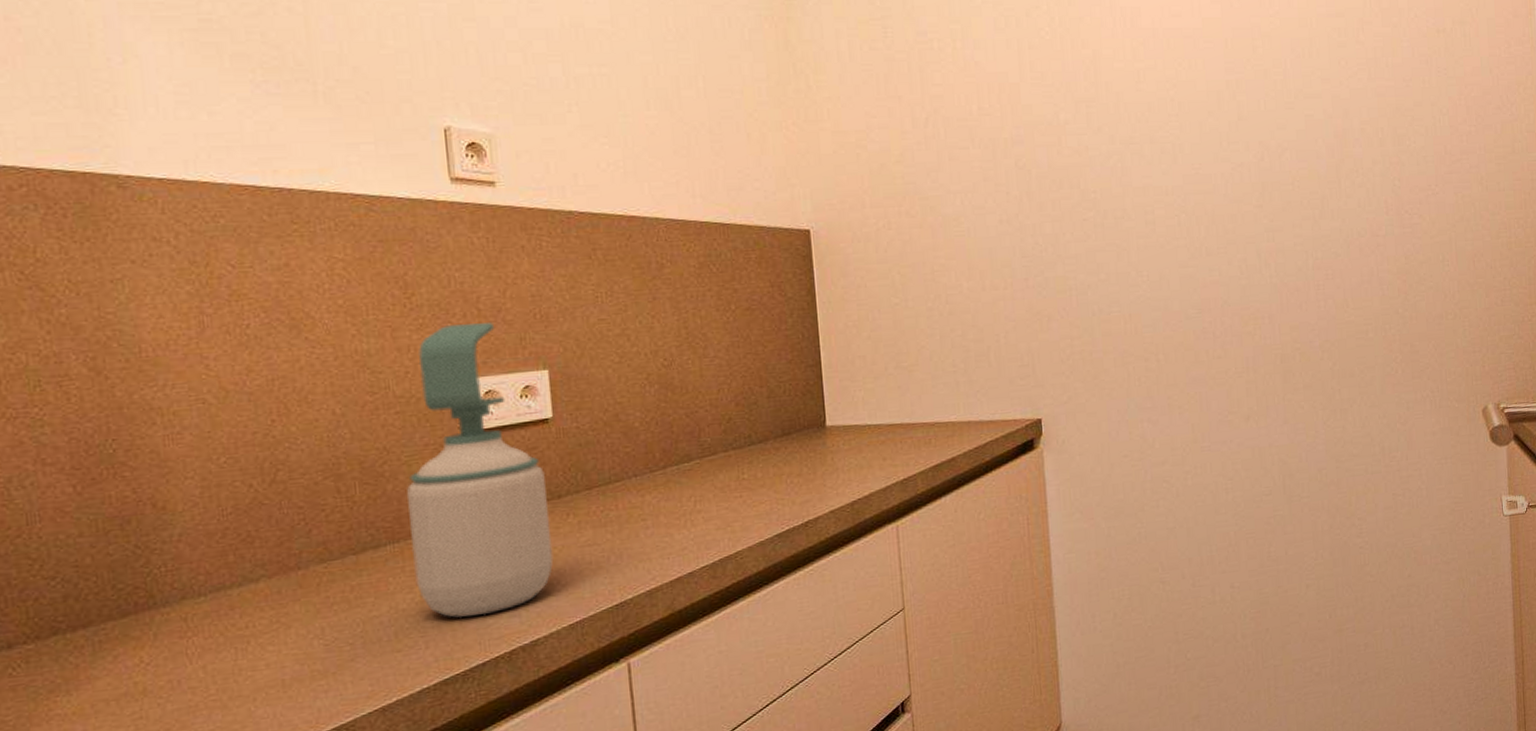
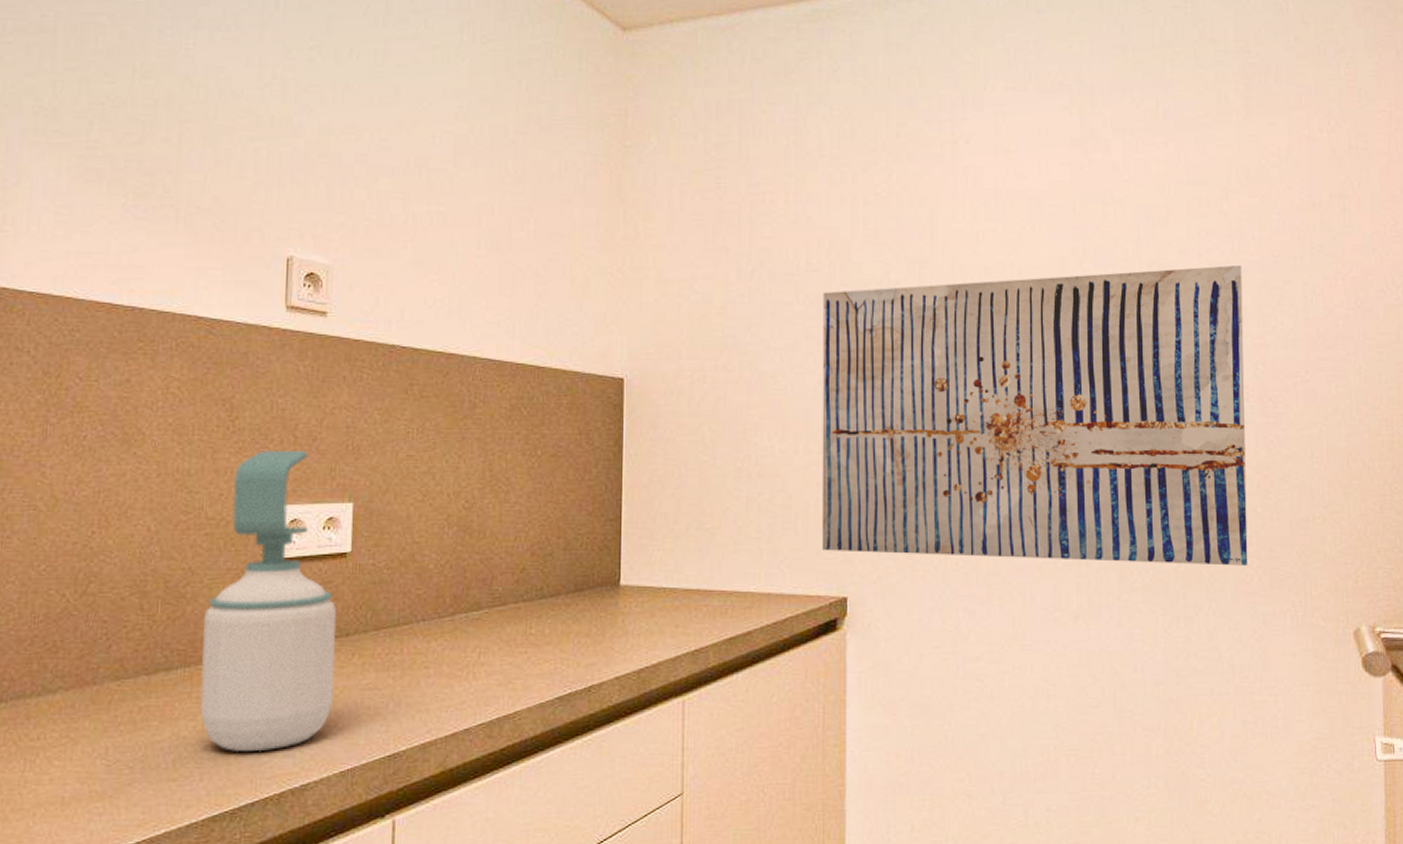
wall art: none [996,90,1393,379] -> present [821,265,1248,566]

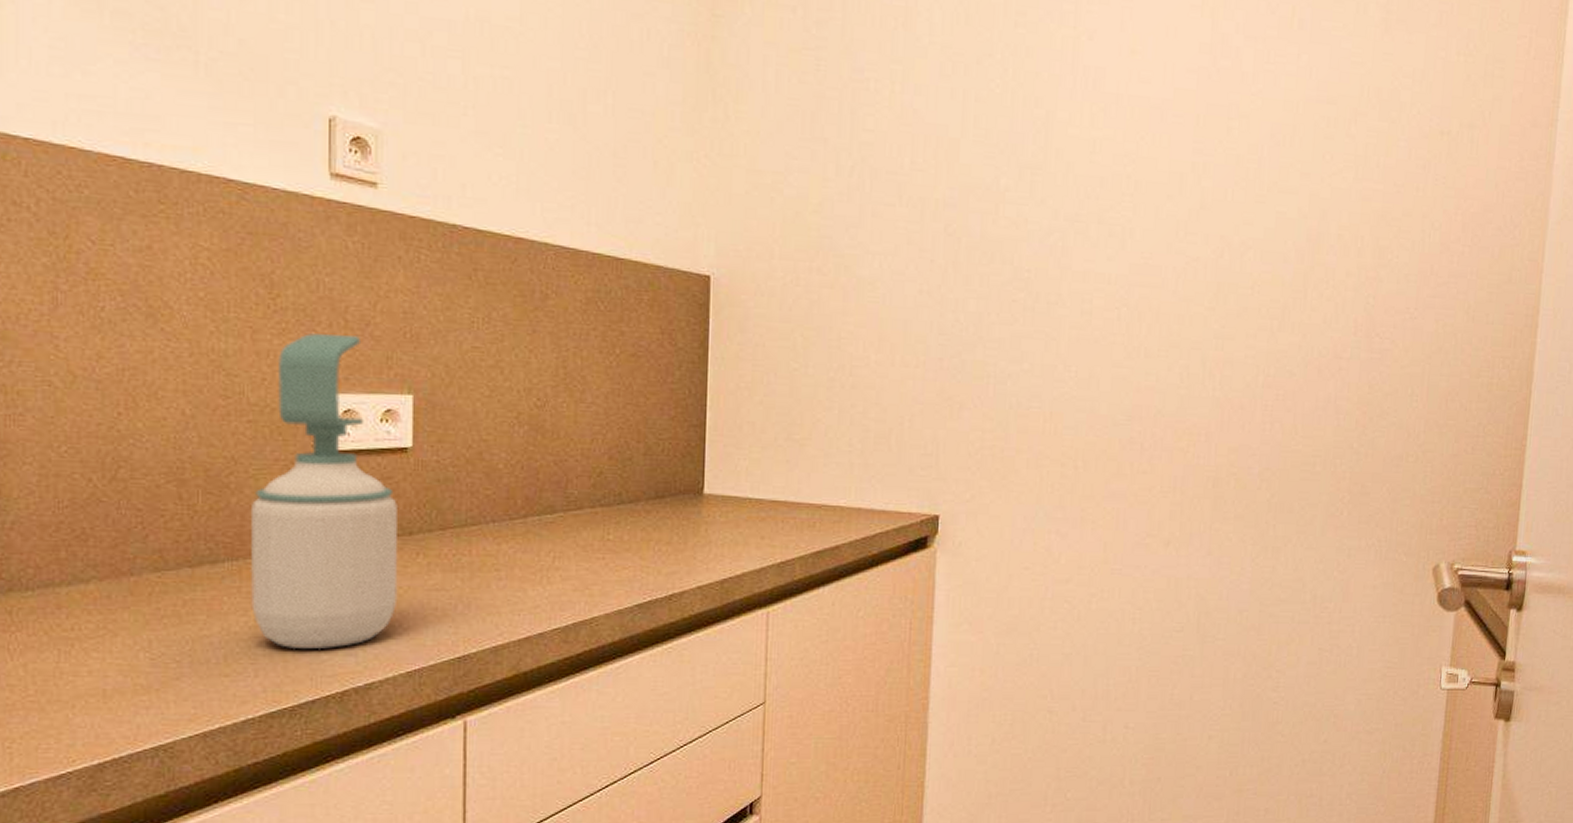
wall art: present [821,265,1248,566] -> none [915,192,1363,500]

